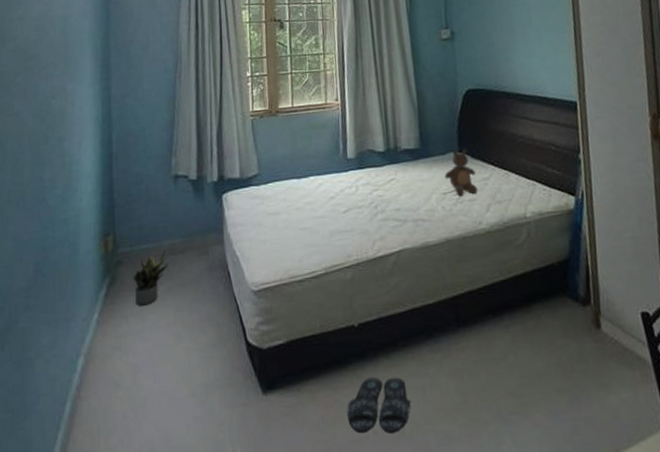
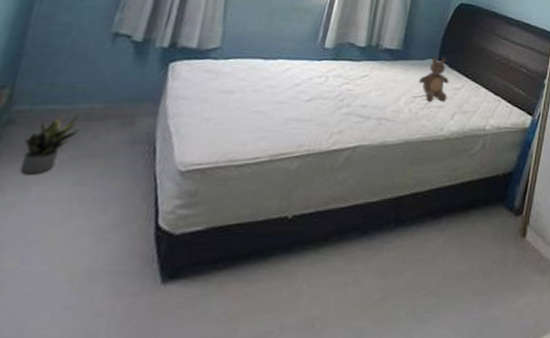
slippers: present [347,377,411,433] -> none [255,271,329,329]

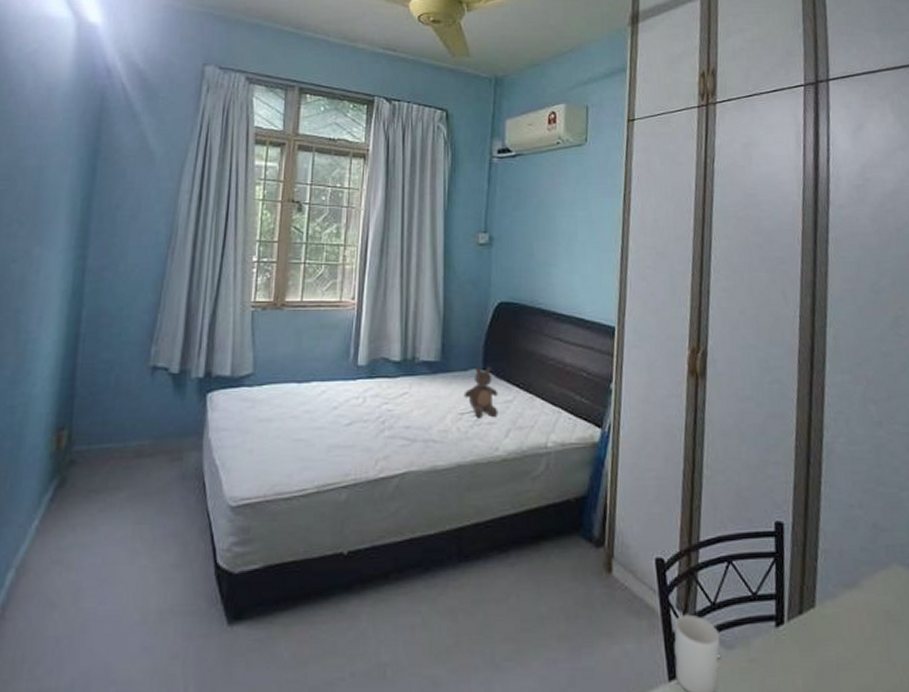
potted plant: present [20,114,79,175] -> none [87,451,133,515]

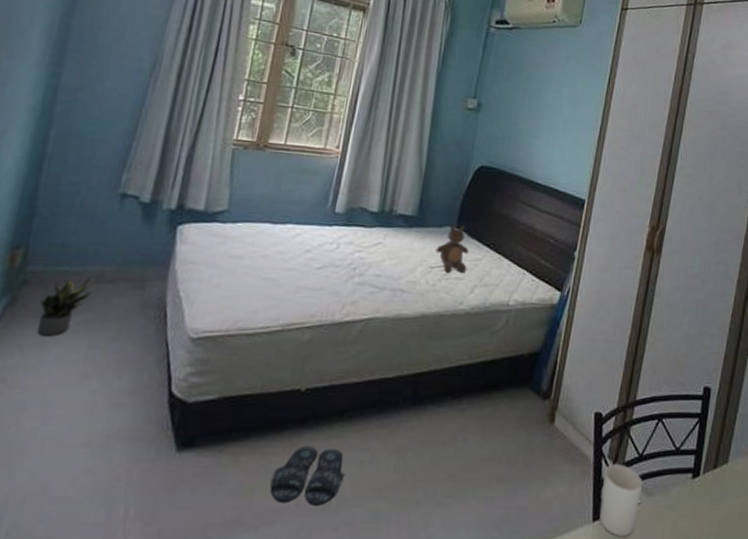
potted plant: none [87,451,133,515] -> present [37,276,91,336]
slippers: none [323,612,397,676] -> present [270,446,345,506]

